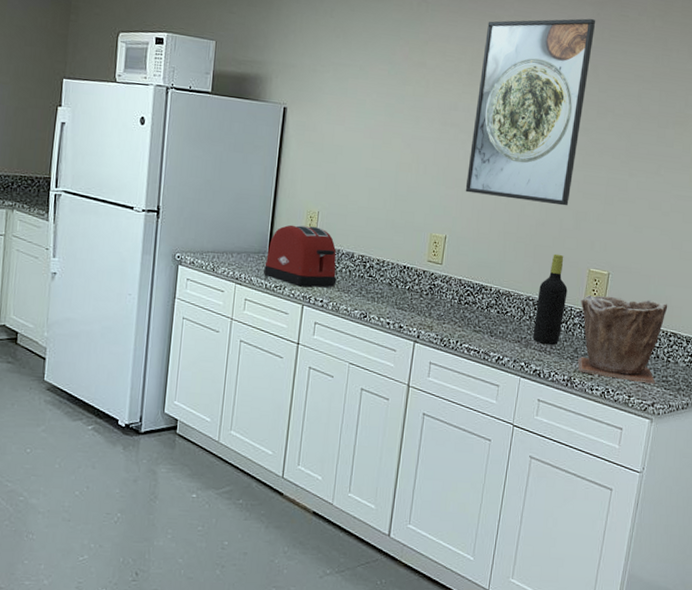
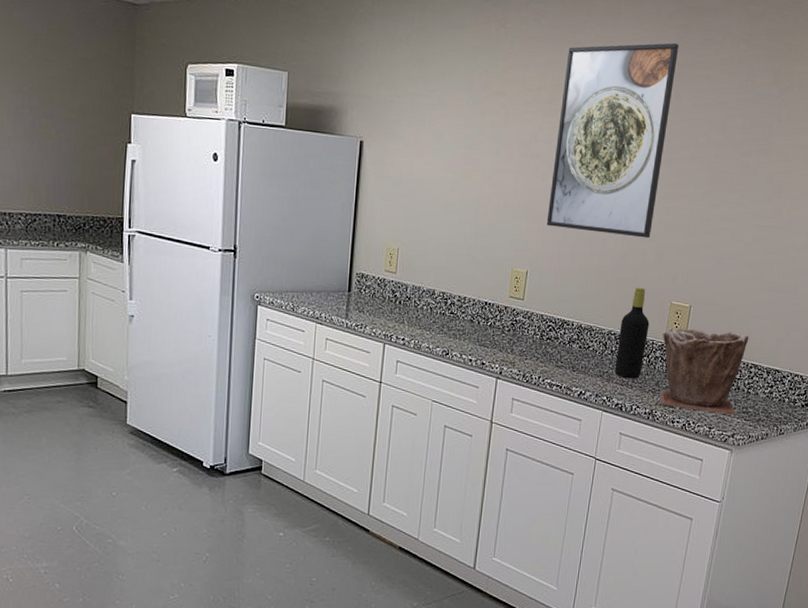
toaster: present [263,224,337,288] -> none [343,262,418,326]

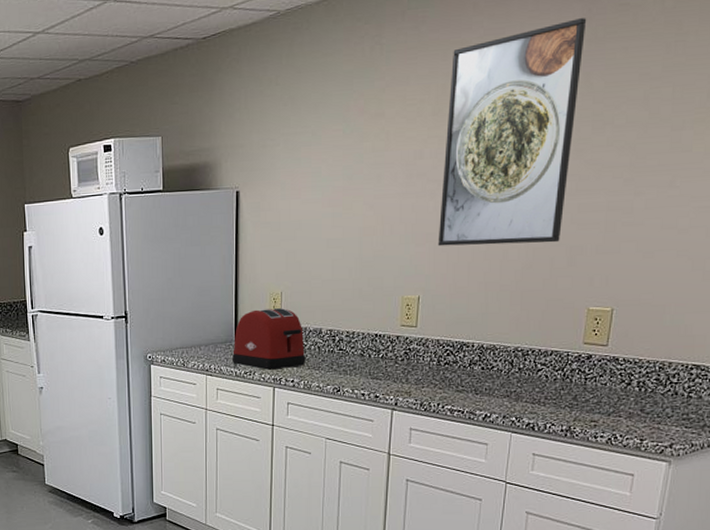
toaster: none [343,262,418,326] -> present [231,307,306,370]
bottle: present [614,287,650,379] -> none [523,296,563,396]
plant pot: present [659,327,749,416] -> none [578,332,688,424]

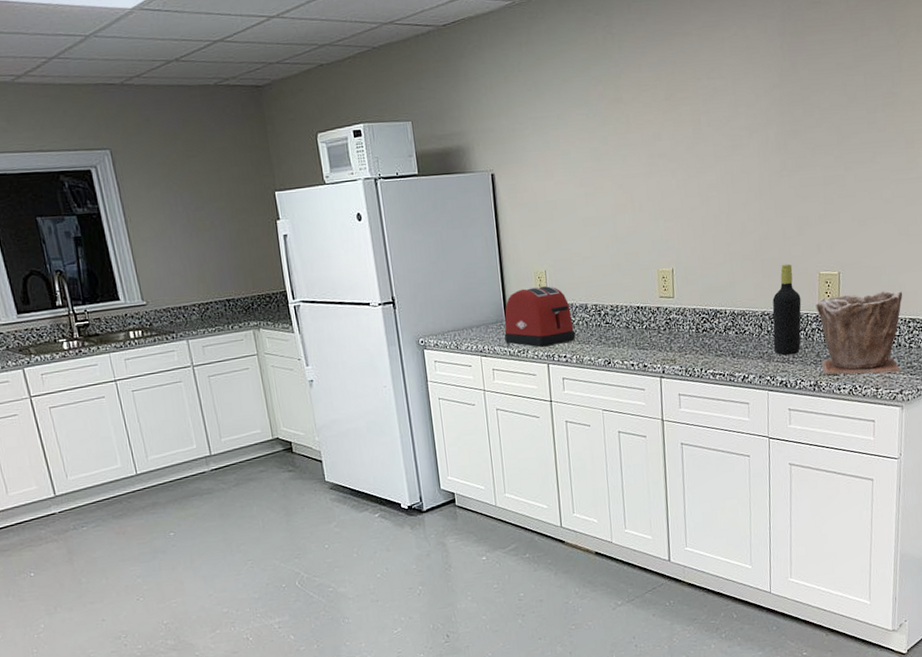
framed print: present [438,18,587,246] -> none [677,13,789,221]
bottle: none [523,296,563,396] -> present [772,263,802,355]
plant pot: none [578,332,688,424] -> present [815,290,903,375]

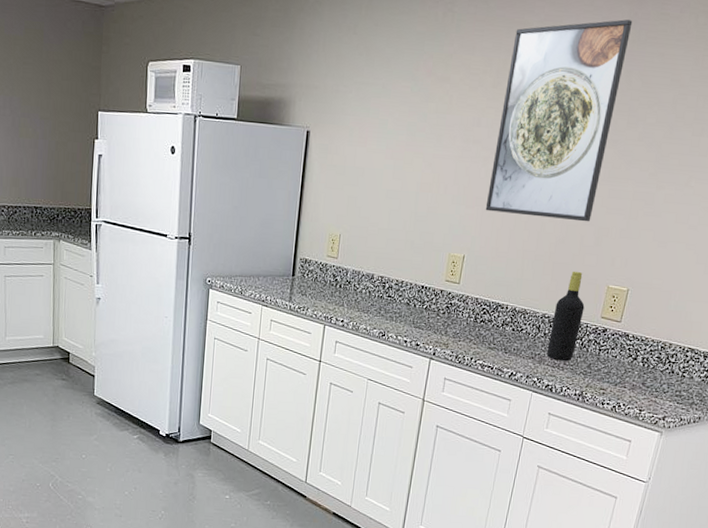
toaster: present [504,285,576,347] -> none [287,248,357,308]
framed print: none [677,13,789,221] -> present [485,19,633,222]
plant pot: present [815,290,903,375] -> none [590,310,688,399]

